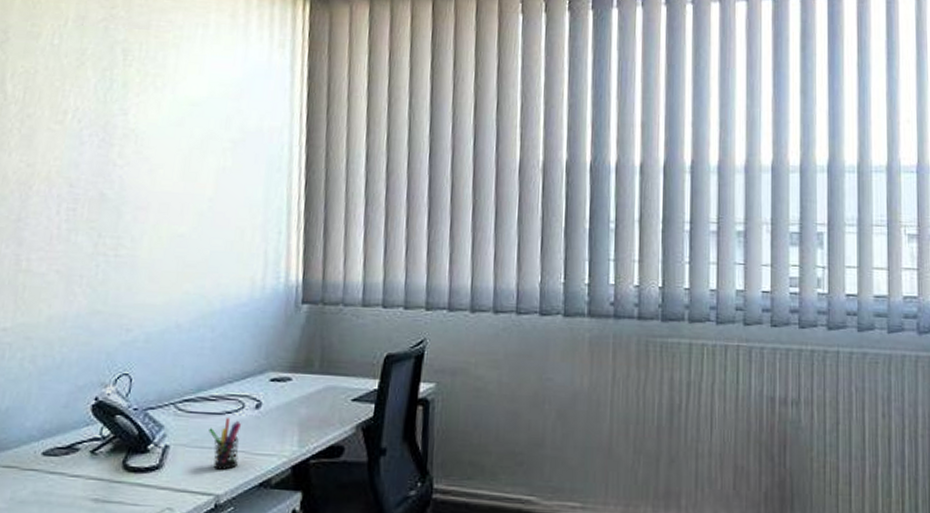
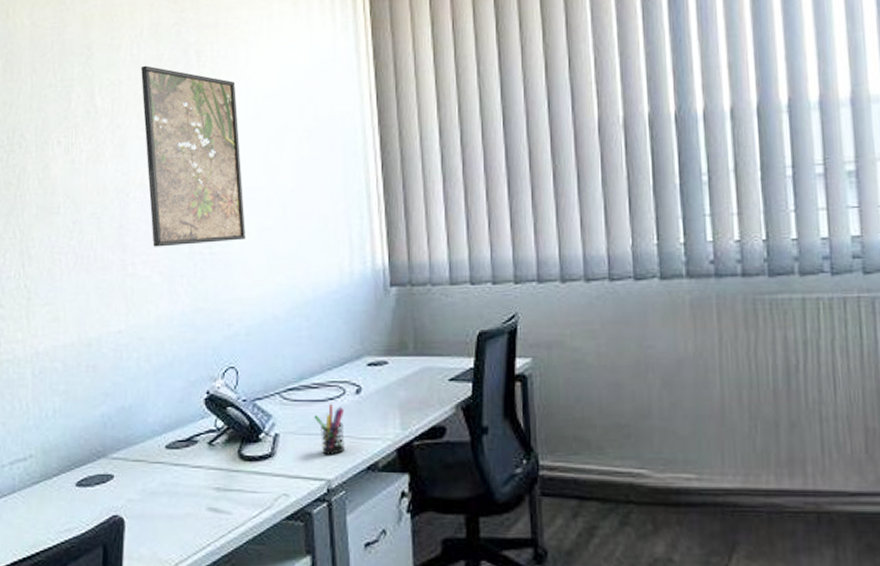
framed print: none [52,57,162,245] -> present [141,65,246,247]

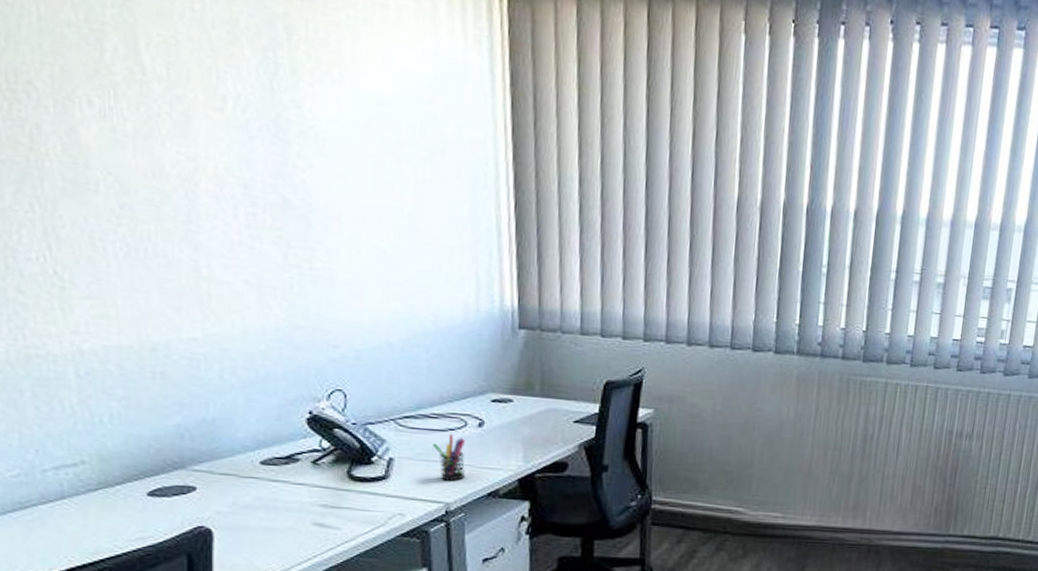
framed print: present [141,65,246,247] -> none [208,27,355,259]

